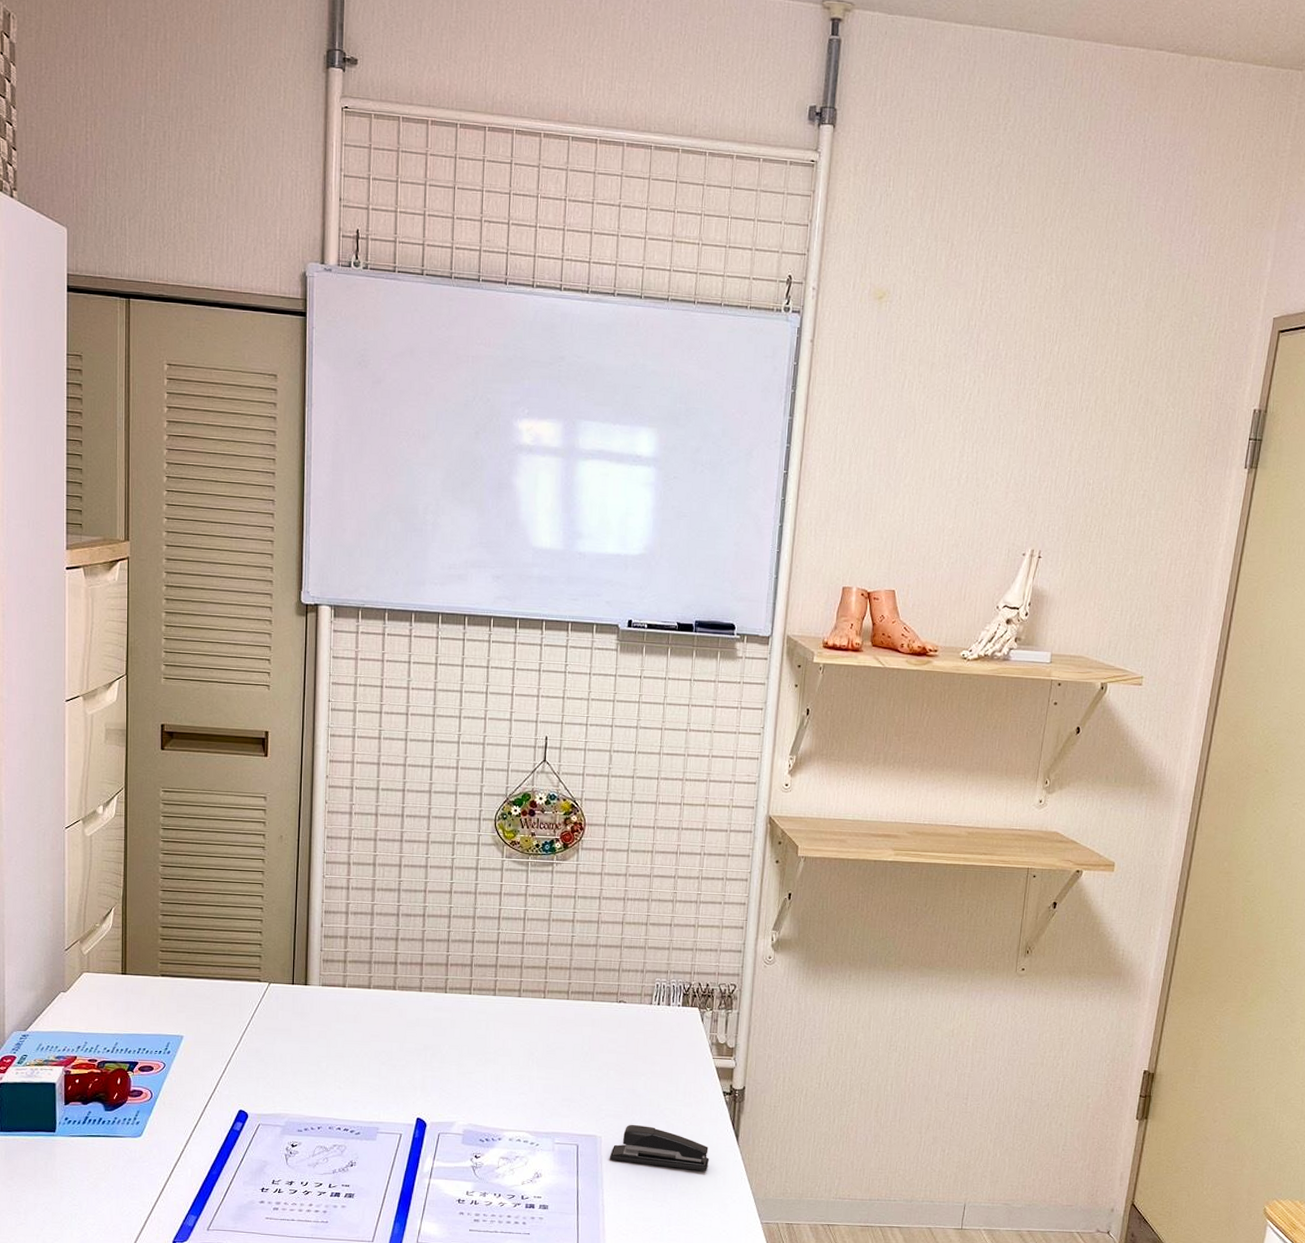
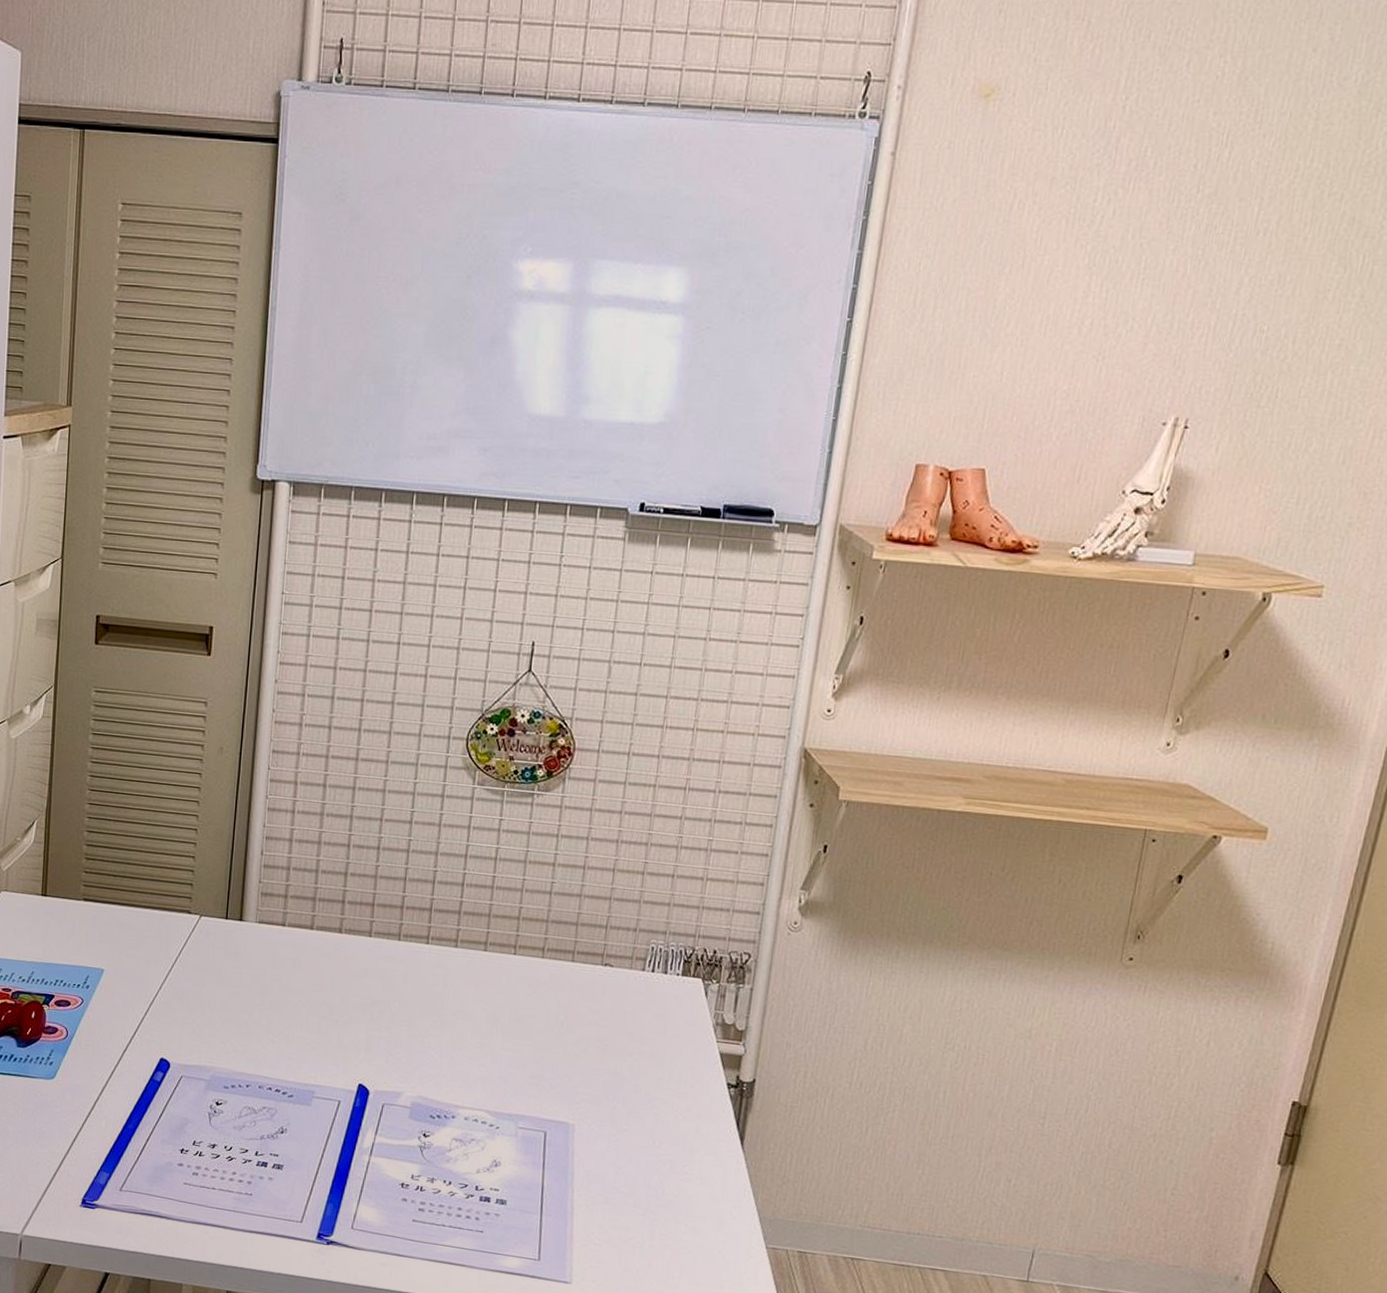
stapler: present [609,1124,709,1171] -> none [582,1113,706,1178]

